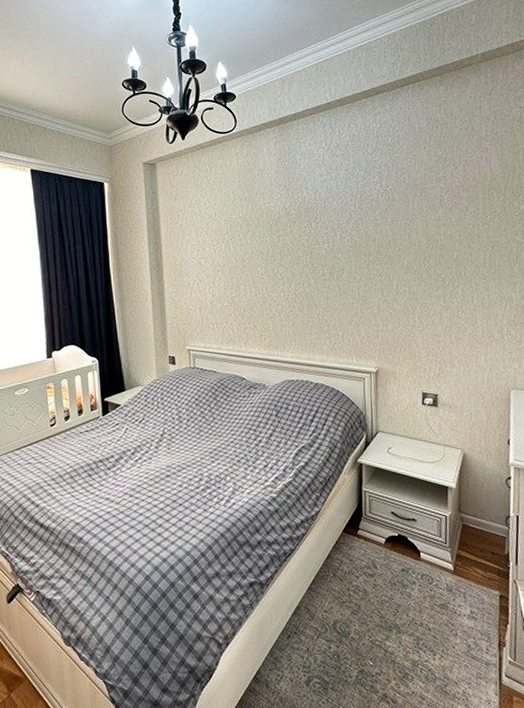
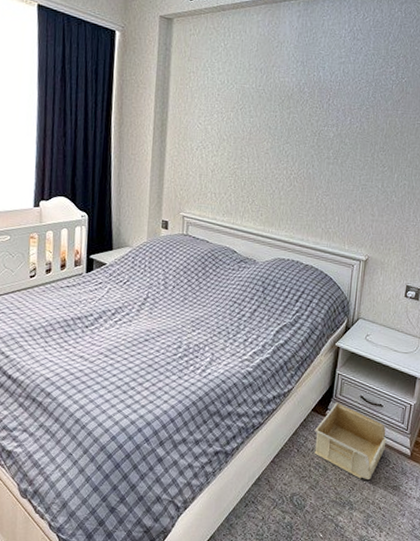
storage bin: none [349,521,426,600] -> present [314,403,387,479]

